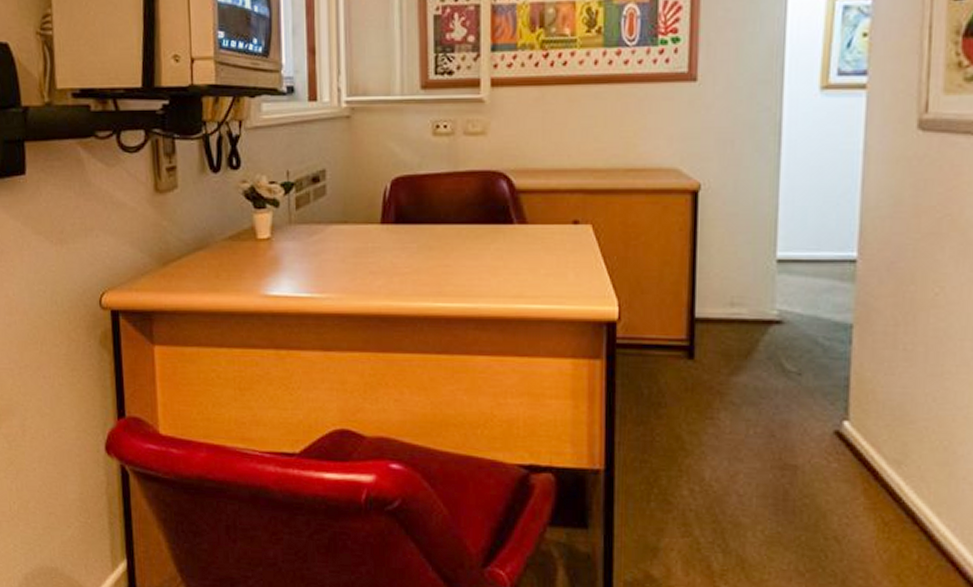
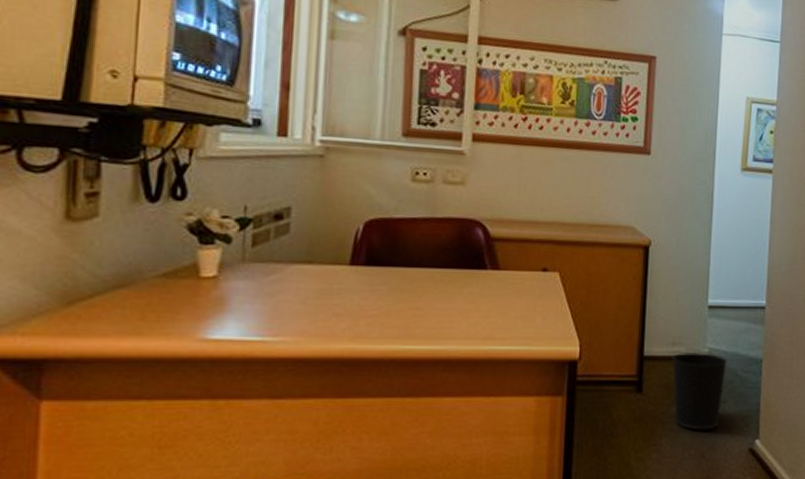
wastebasket: none [730,314,805,406] -> present [672,351,728,430]

